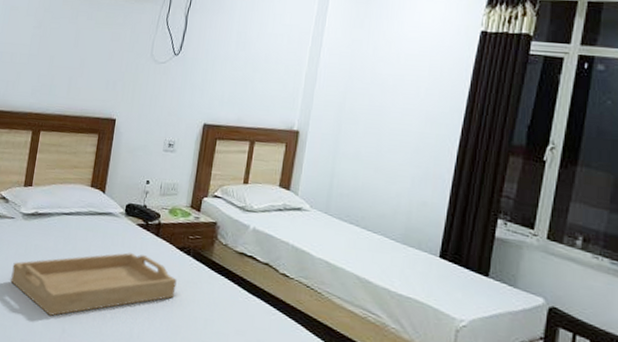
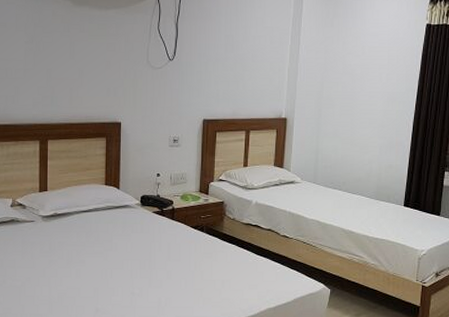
serving tray: present [10,252,177,316] -> none [39,237,194,300]

